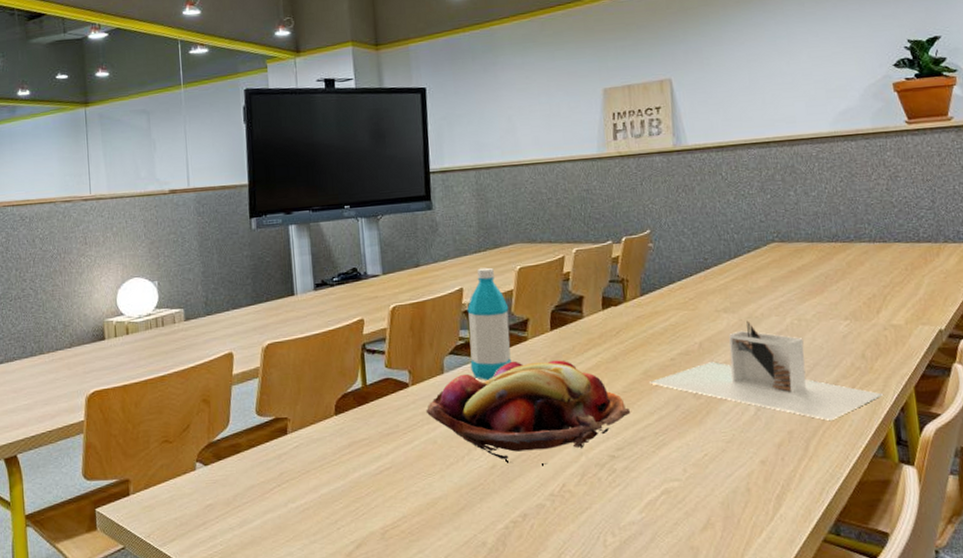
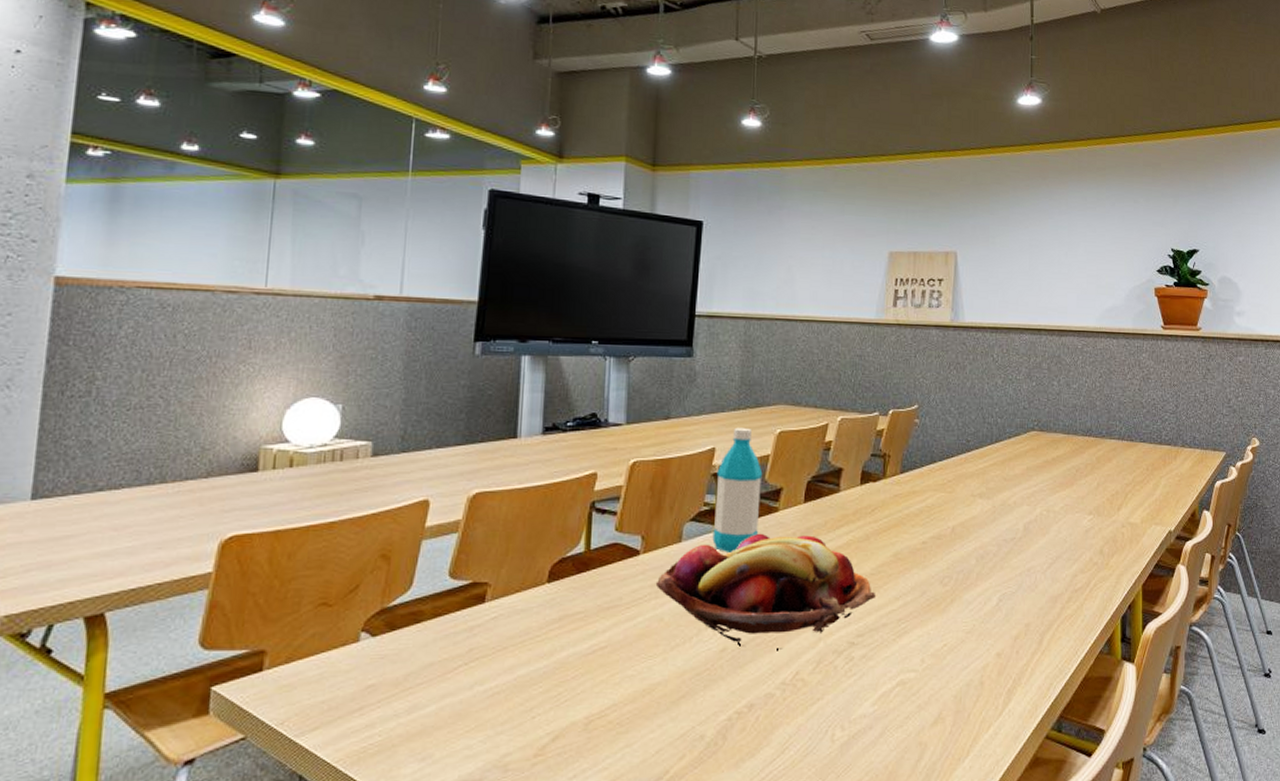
architectural model: present [648,320,883,420] -> none [898,507,1114,614]

